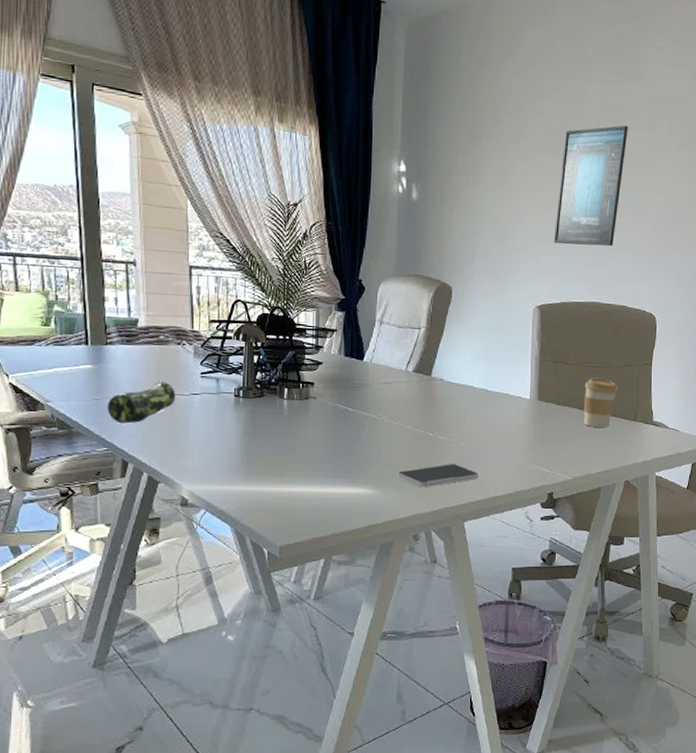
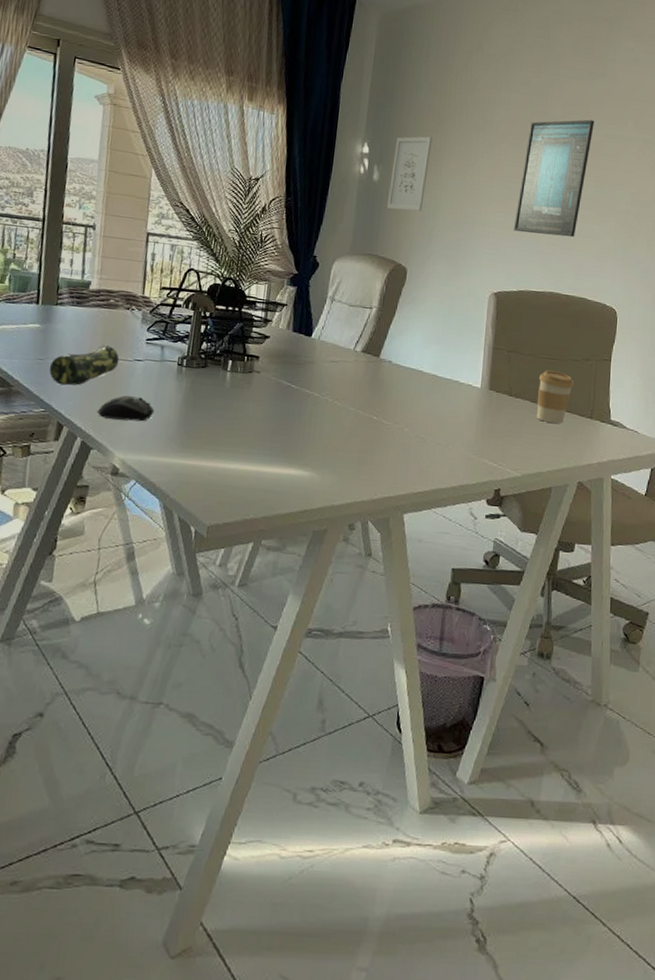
computer mouse: none [159,428,217,453] -> present [96,395,155,422]
smartphone: present [398,464,478,488] -> none [338,450,422,475]
wall art: none [428,150,469,229] -> present [387,136,433,212]

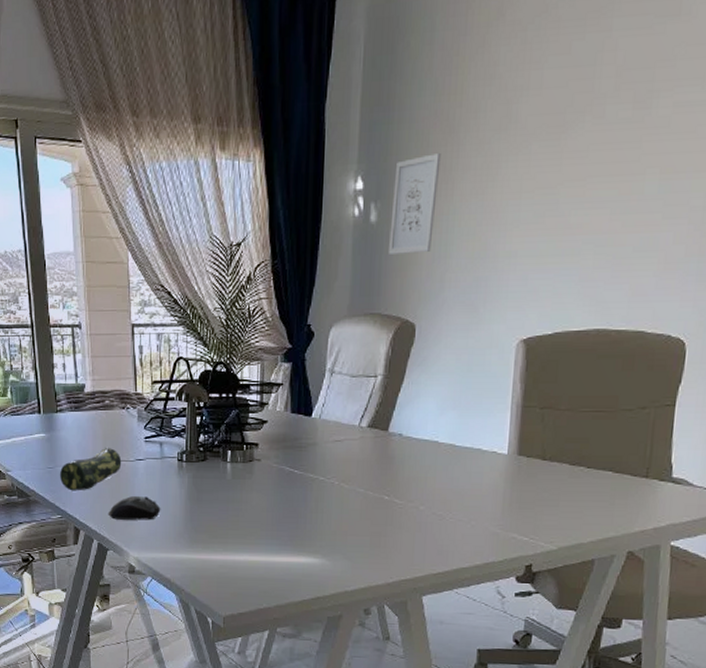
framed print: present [513,119,595,238] -> none [547,85,663,258]
coffee cup: present [536,370,575,424] -> none [577,426,626,486]

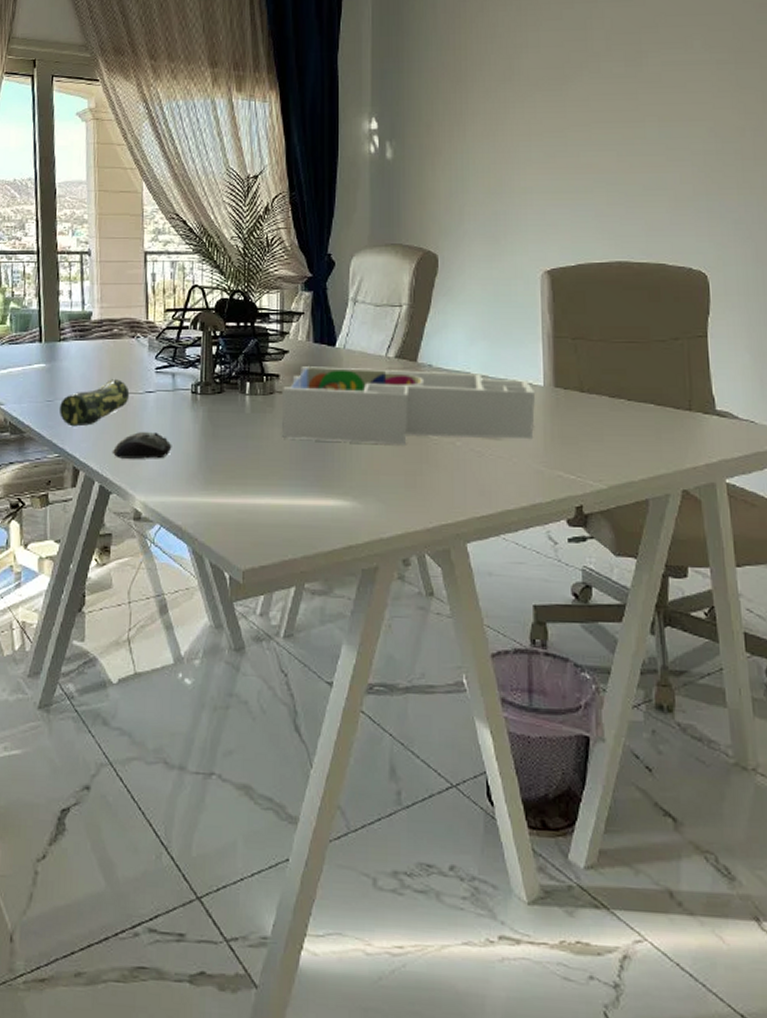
desk organizer: none [260,436,499,509] -> present [282,366,536,445]
wall art: present [389,152,441,254] -> none [406,98,451,188]

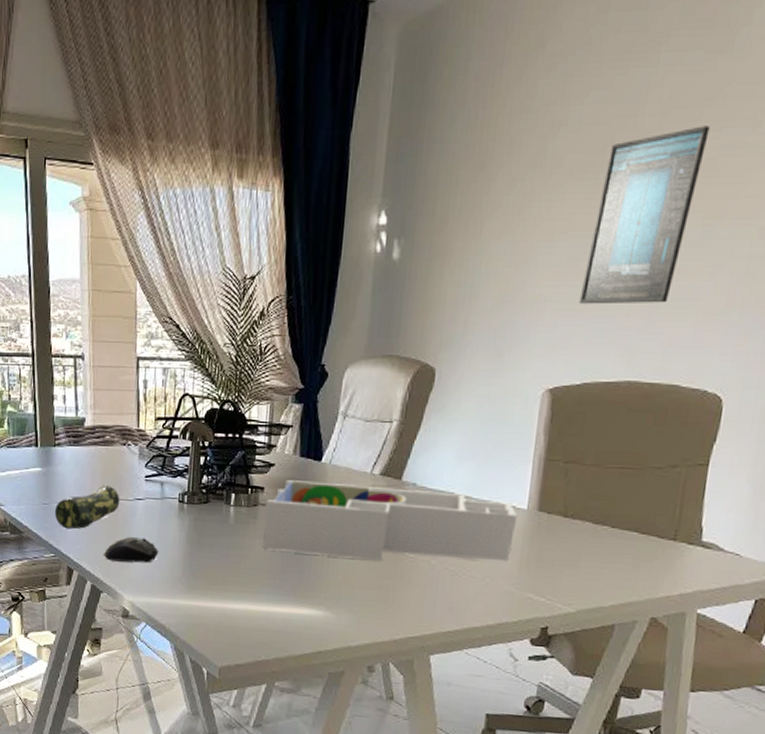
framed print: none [561,47,650,195] -> present [579,125,710,305]

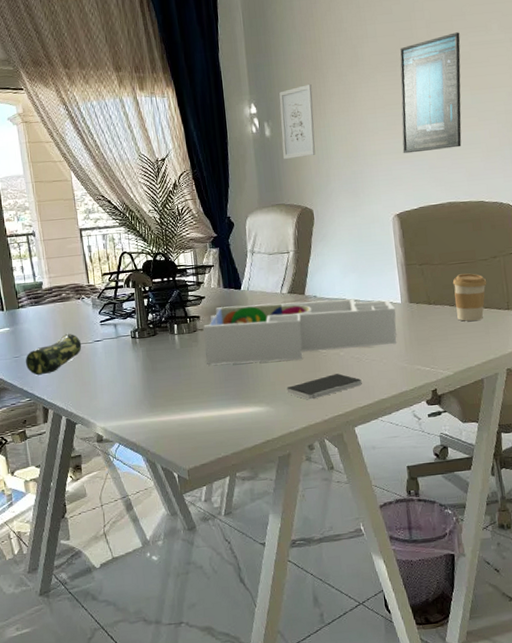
computer mouse: present [103,536,159,563] -> none [73,372,121,396]
smartphone: none [354,586,452,613] -> present [287,373,362,400]
wall art: none [411,188,471,294] -> present [279,83,316,159]
coffee cup: none [599,483,655,548] -> present [452,273,487,321]

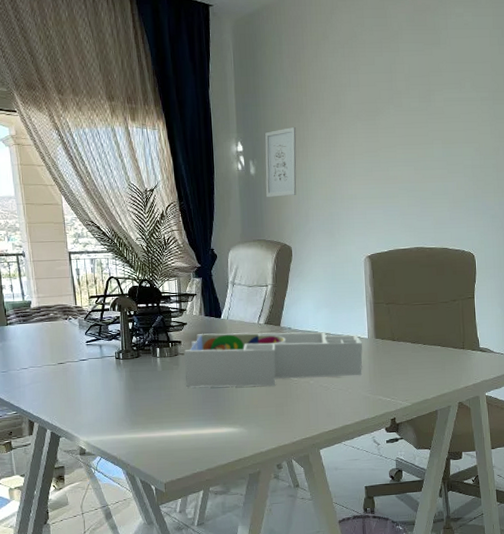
pencil case: present [25,333,82,376] -> none [12,351,68,390]
smartphone: present [287,373,362,400] -> none [259,400,329,423]
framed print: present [399,32,462,154] -> none [377,87,436,200]
coffee cup: present [452,273,487,321] -> none [415,314,446,358]

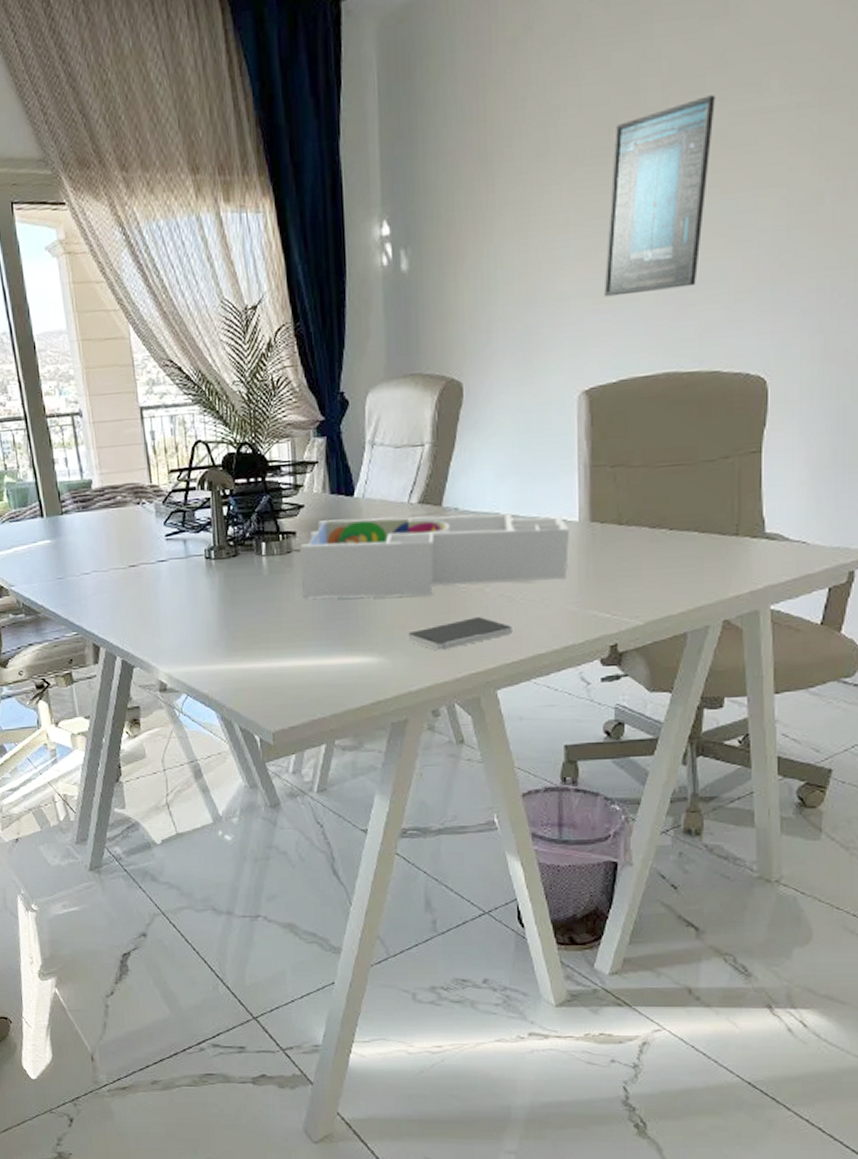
smartphone: none [259,400,329,423] -> present [408,617,512,651]
wall art: present [265,126,297,197] -> none [424,187,475,306]
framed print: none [377,87,436,200] -> present [603,95,715,297]

